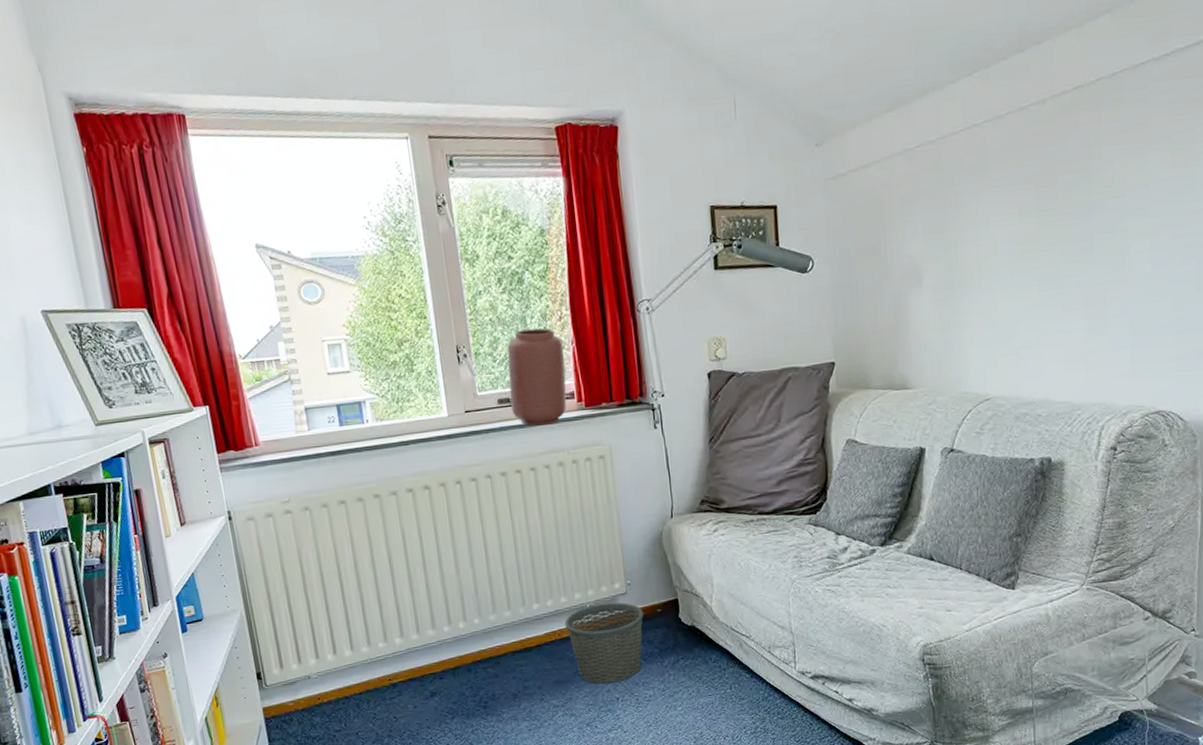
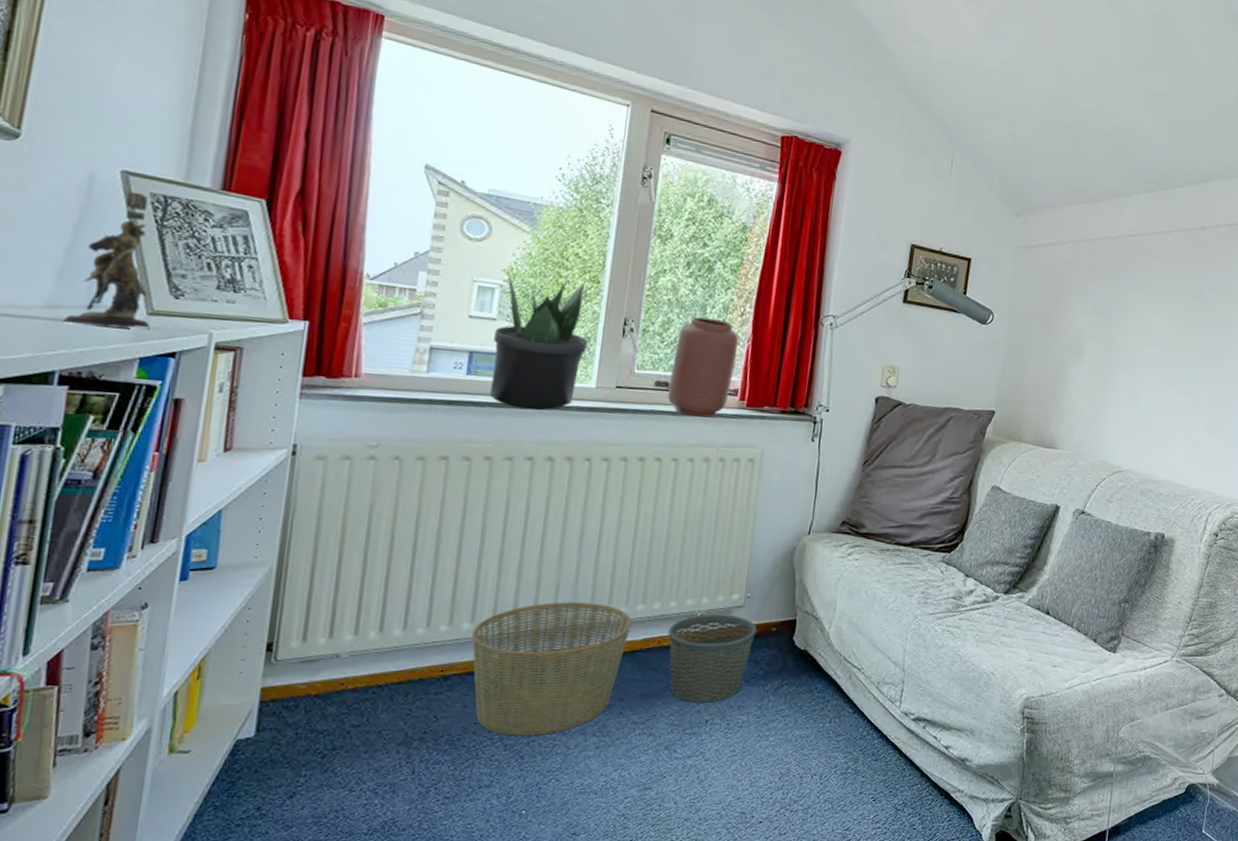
decorative figurine: none [39,326,100,445] -> present [61,191,150,329]
planter: none [346,321,432,448] -> present [490,268,588,411]
basket: none [404,607,533,727] -> present [471,602,633,736]

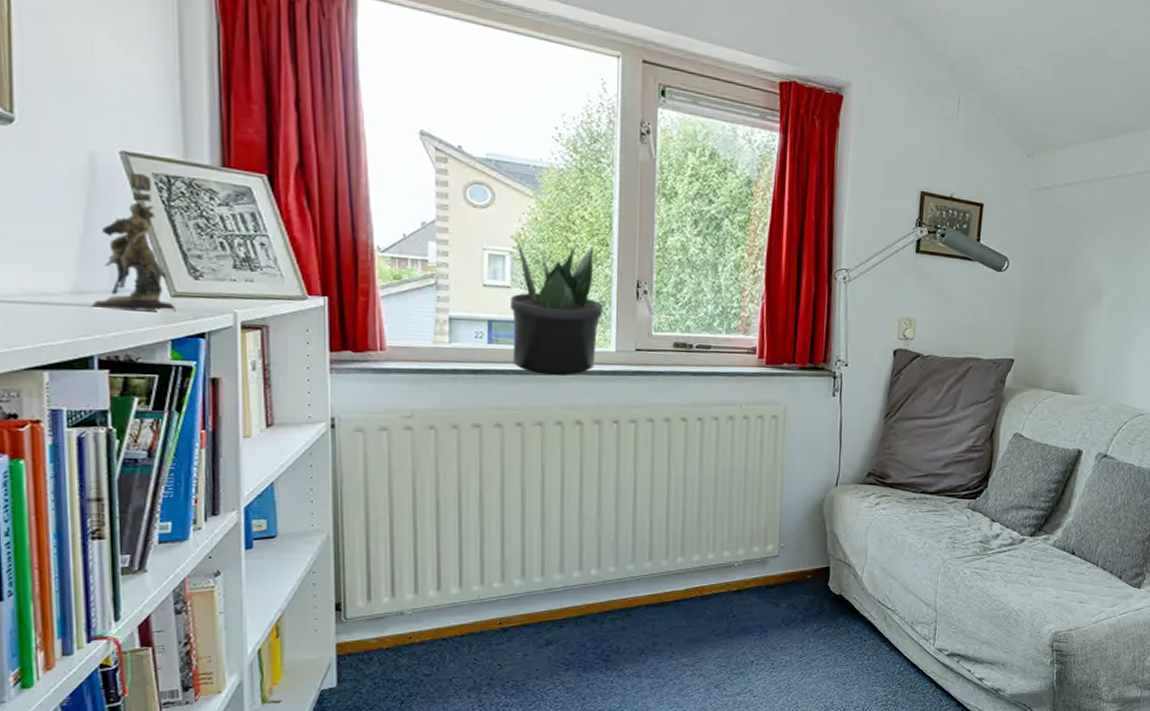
basket: present [471,602,633,736] -> none [523,557,674,680]
basket: present [667,613,757,703] -> none [708,564,793,645]
vase: present [668,317,739,418] -> none [687,276,753,377]

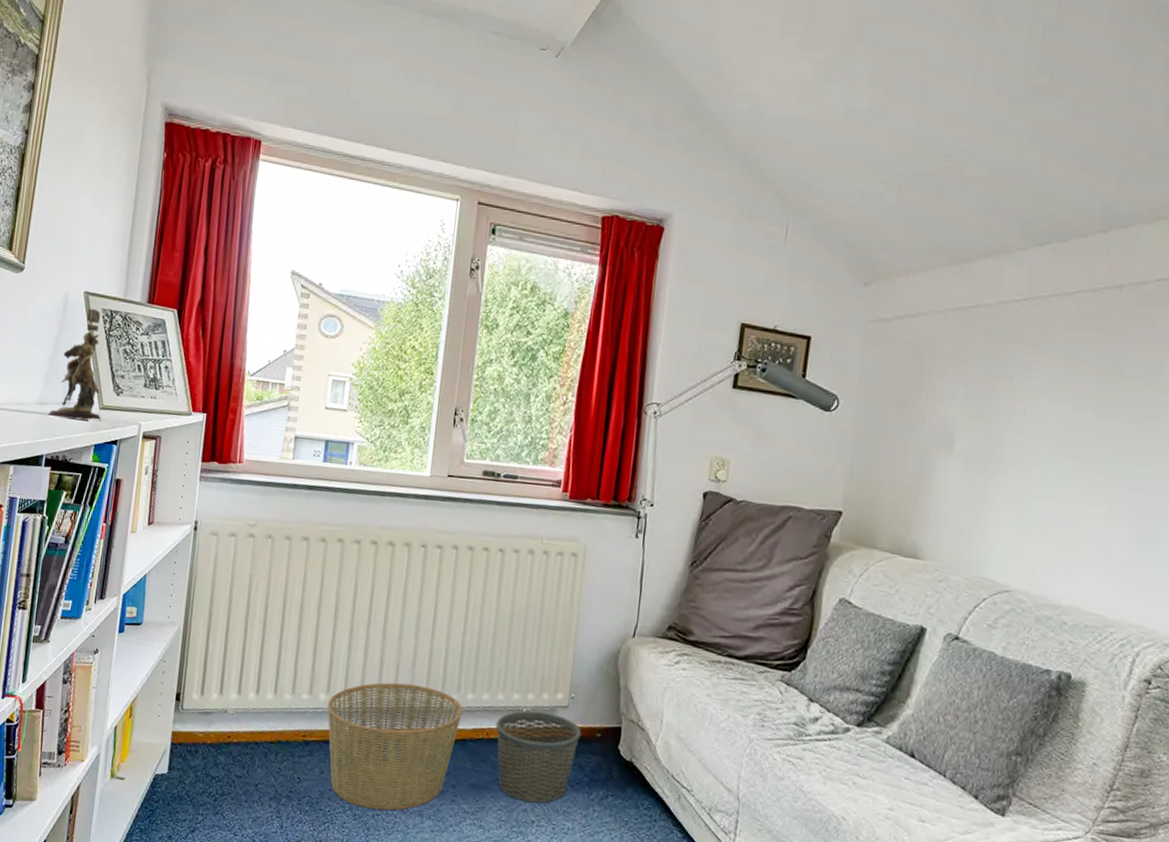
planter: present [511,235,603,376] -> none [342,362,423,497]
basket: none [523,557,674,680] -> present [327,682,464,811]
basket: none [708,564,793,645] -> present [495,710,582,803]

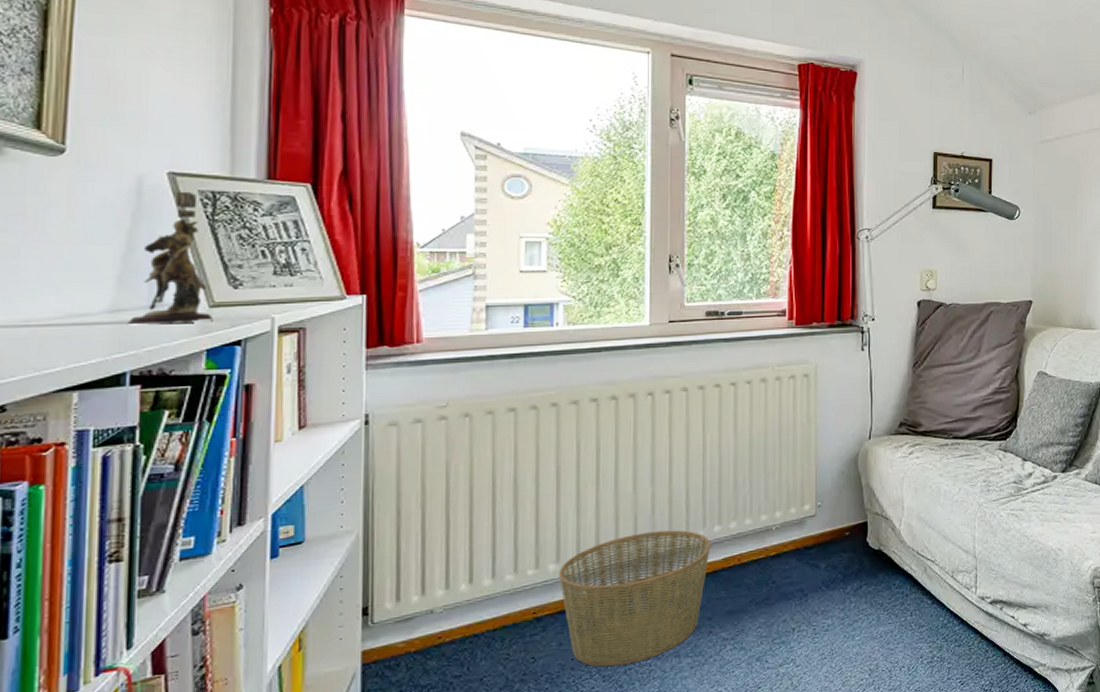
basket: present [495,710,582,803] -> none [746,524,831,613]

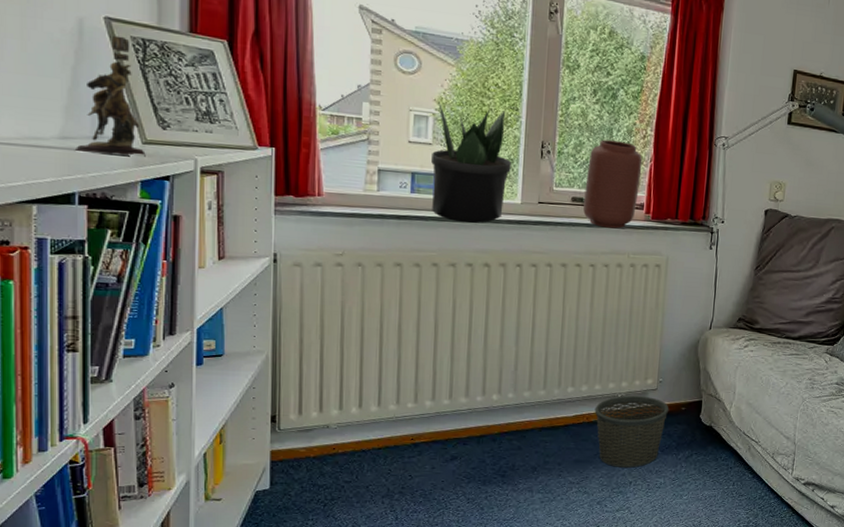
planter: none [547,221,636,354] -> present [431,98,511,224]
basket: present [558,530,712,667] -> none [433,384,565,492]
vase: none [720,246,781,341] -> present [583,139,643,229]
basket: none [746,524,831,613] -> present [594,395,669,468]

